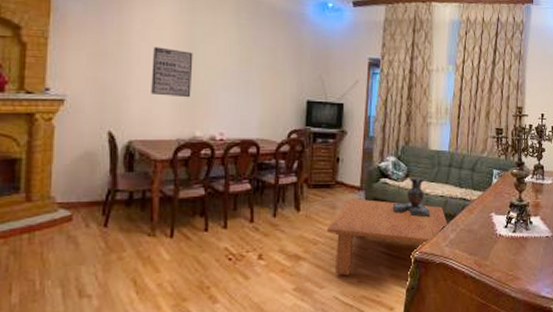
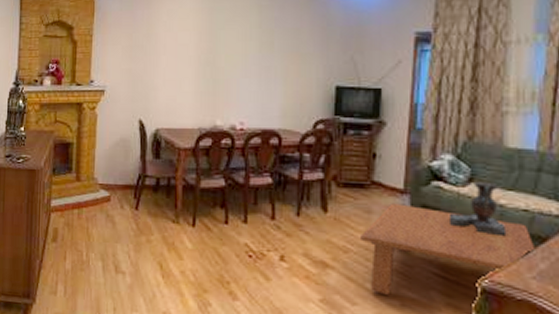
wall art: present [151,46,193,98] -> none [176,36,214,86]

